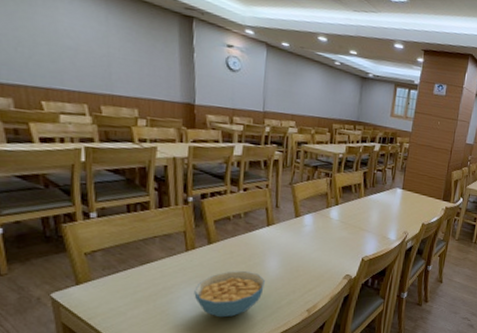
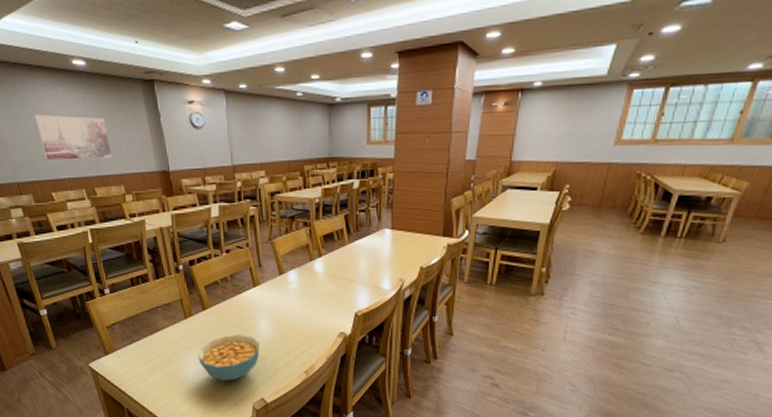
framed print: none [36,15,131,80] -> present [34,114,113,161]

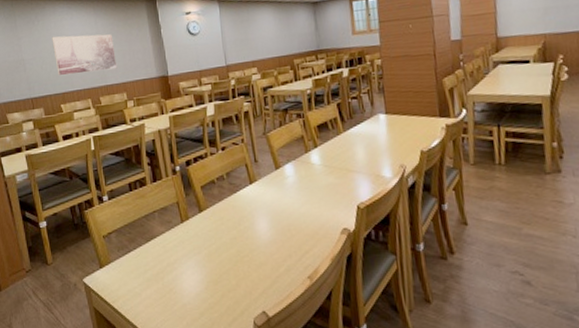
cereal bowl: present [198,335,260,381] -> none [194,237,259,293]

